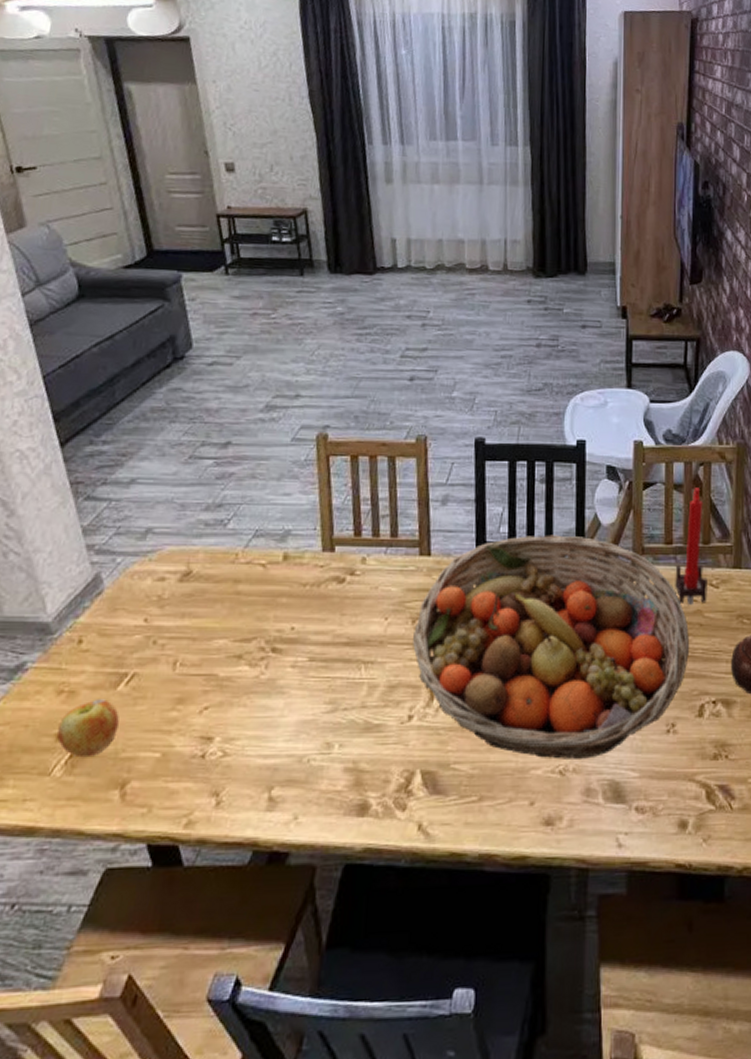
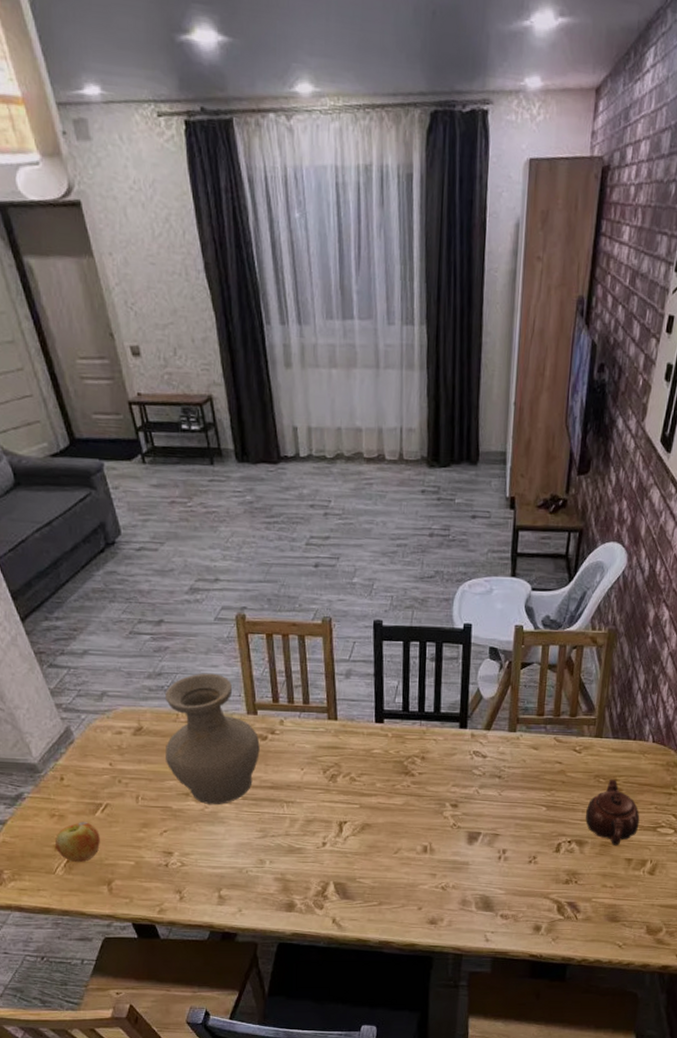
vase: none [216,502,336,670] -> present [166,673,260,805]
fruit basket: present [413,535,690,759] -> none [325,705,553,879]
candle: present [675,488,707,605] -> none [543,668,574,766]

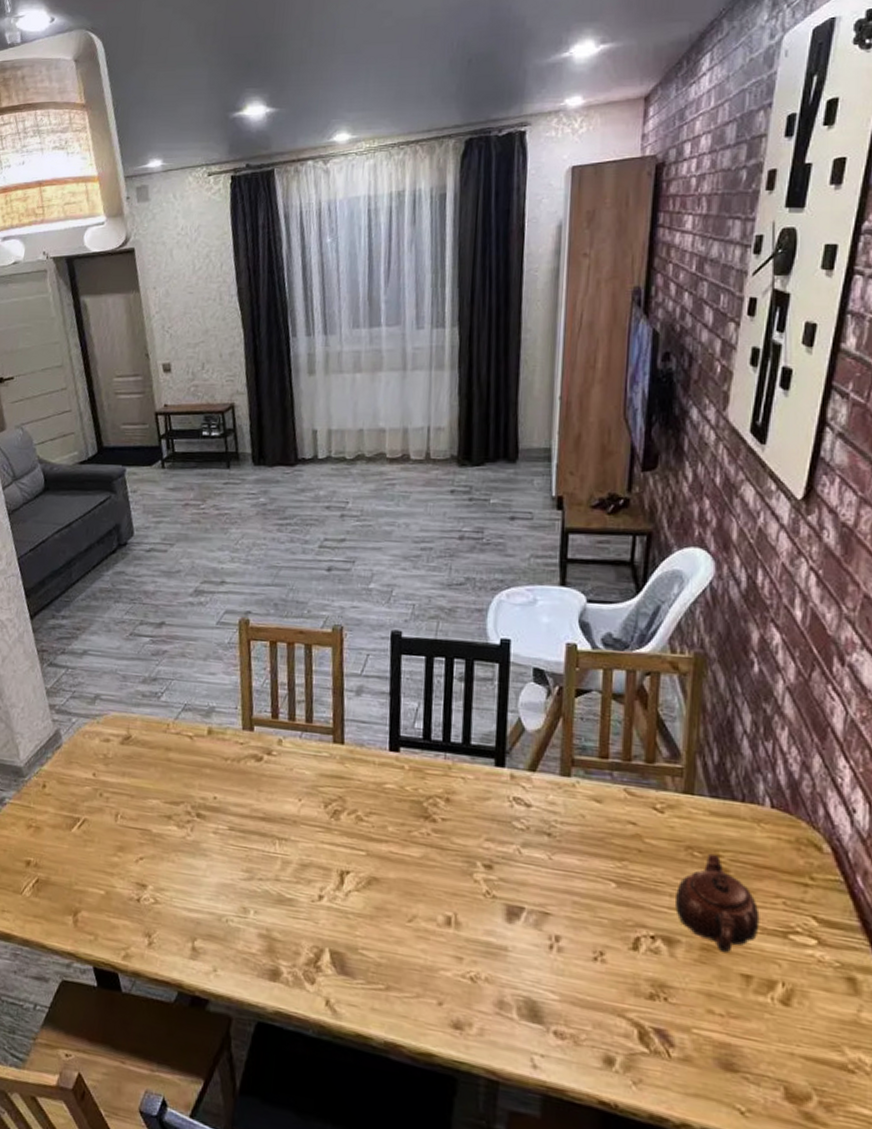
apple: present [55,822,100,863] -> none [27,837,73,885]
vase: present [166,673,260,805] -> none [151,680,254,834]

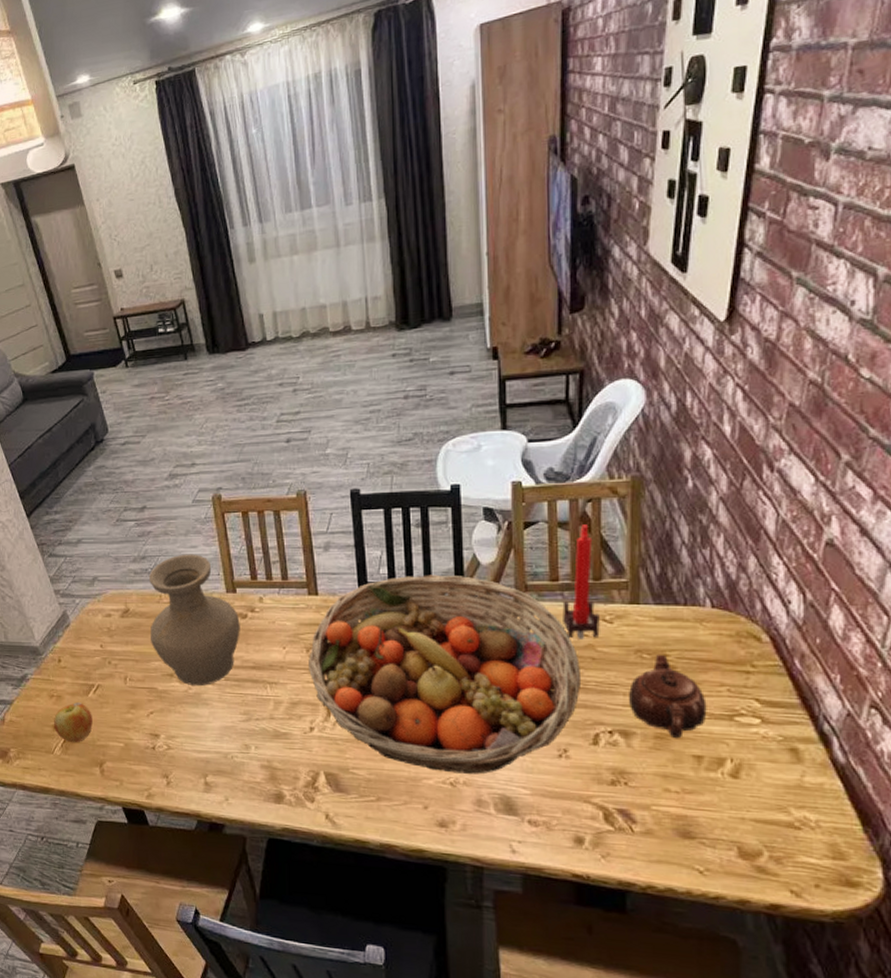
apple: none [27,837,73,885] -> present [54,702,93,743]
vase: none [151,680,254,834] -> present [149,554,240,687]
fruit basket: none [324,733,626,971] -> present [309,575,582,774]
candle: none [610,699,650,828] -> present [562,524,600,639]

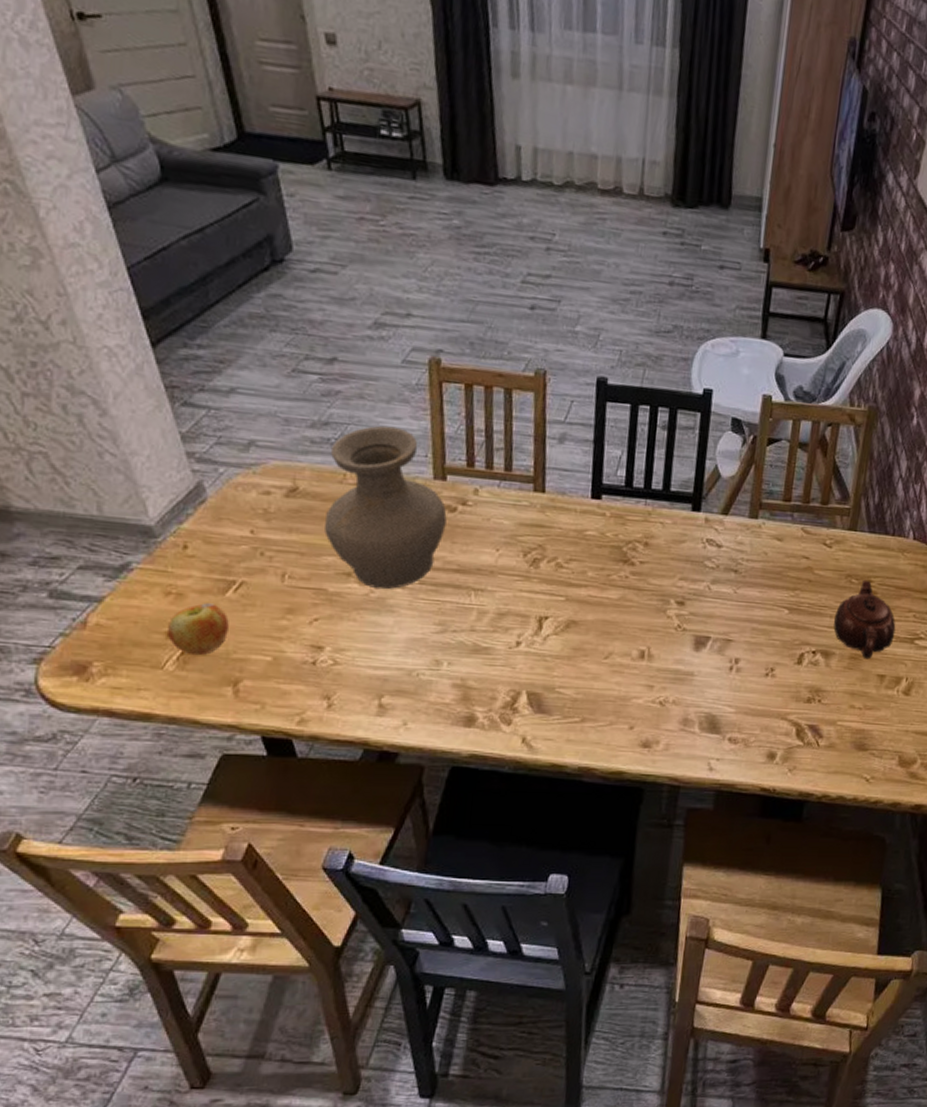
fruit basket: present [309,575,582,774] -> none [523,481,798,693]
candle: present [562,524,600,639] -> none [788,448,827,561]

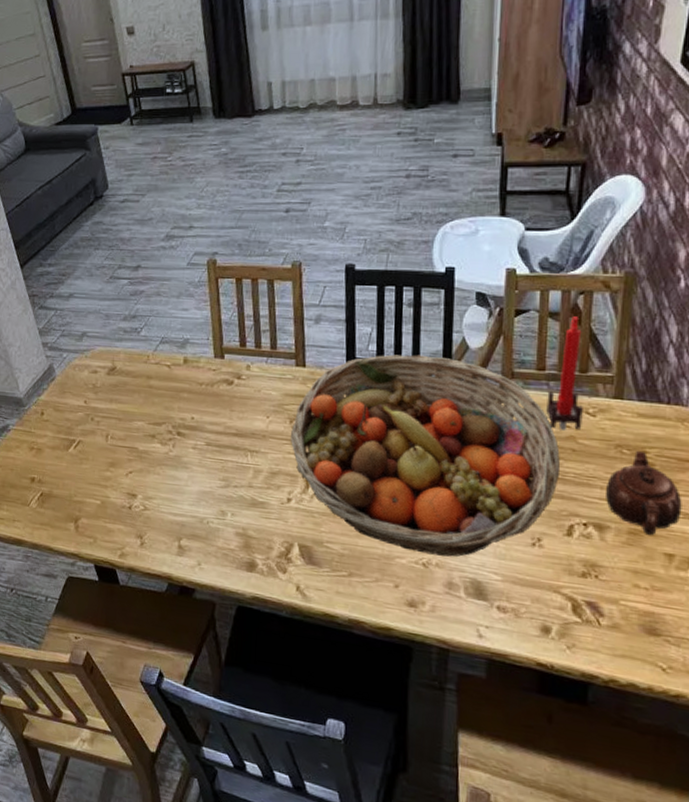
apple: present [168,603,229,656] -> none [32,456,71,497]
vase: present [324,425,447,590] -> none [135,316,226,450]
fruit basket: none [523,481,798,693] -> present [291,354,561,557]
candle: none [788,448,827,561] -> present [546,316,583,430]

